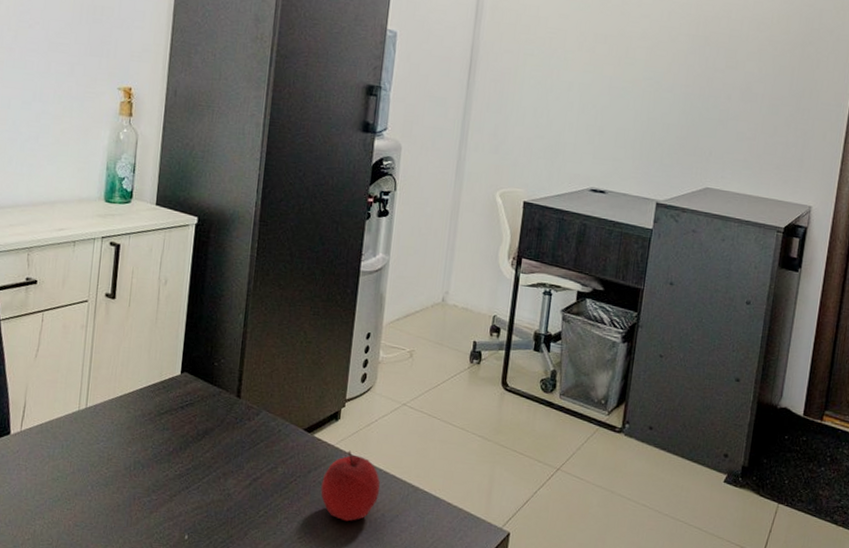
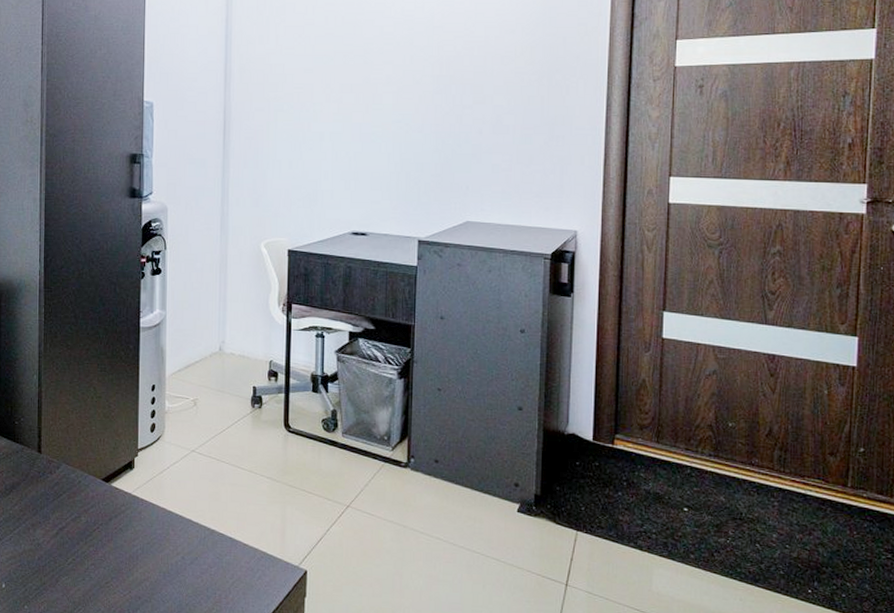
apple: present [320,450,380,522] -> none [122,497,178,566]

